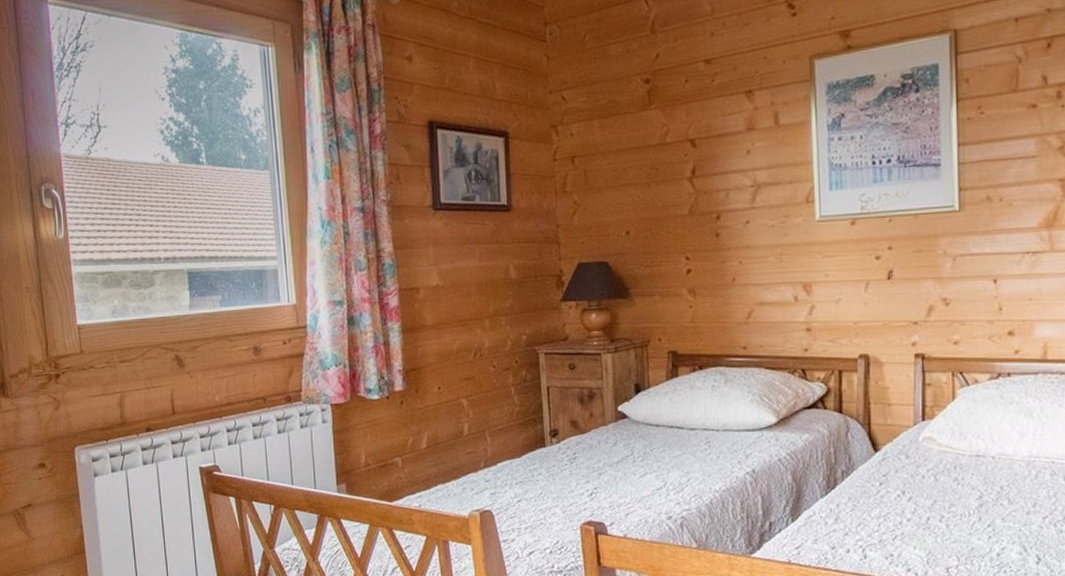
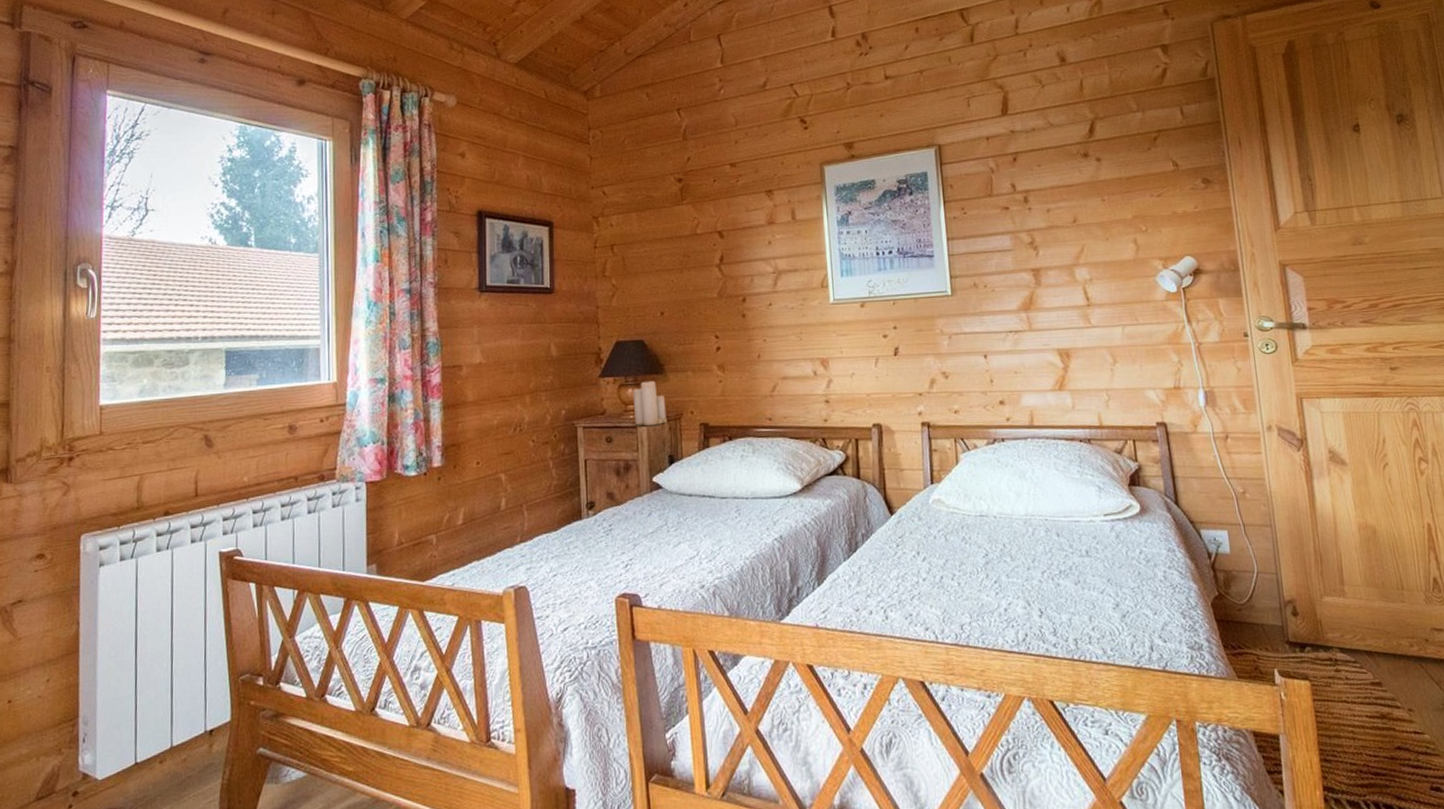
candle: none [596,304,634,354] -> present [633,379,668,426]

